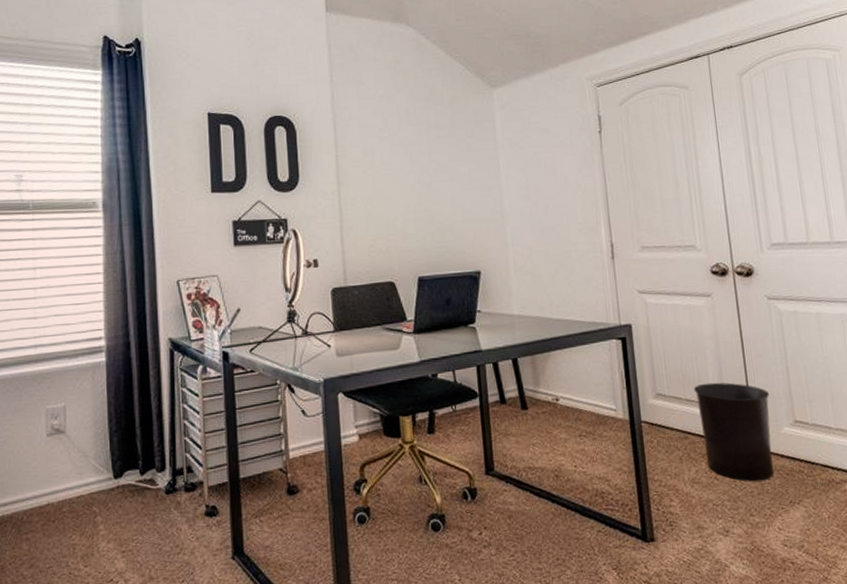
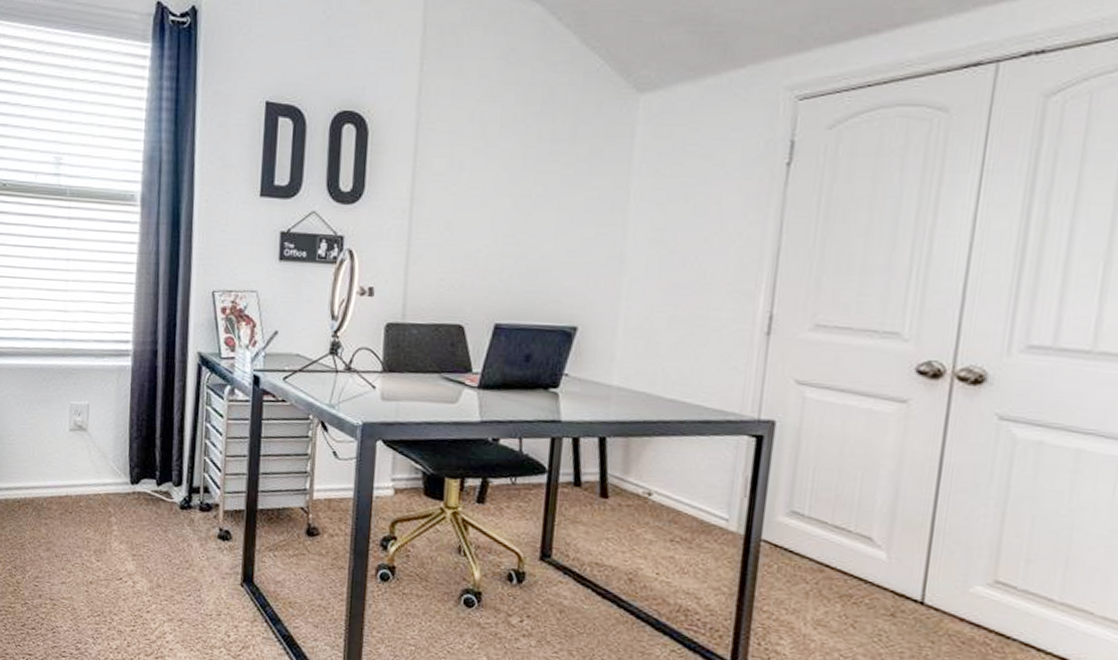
waste bin: present [693,382,774,481] -> none [844,510,965,643]

